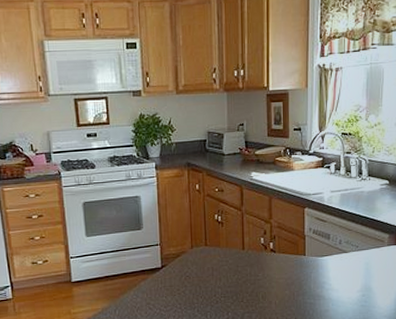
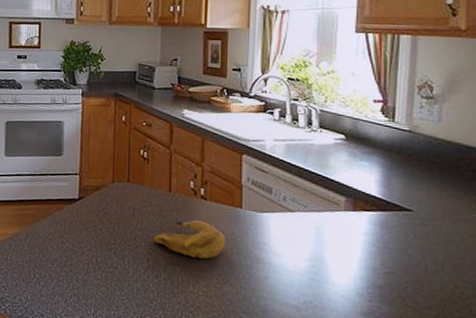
banana: none [231,271,292,304] -> present [153,220,225,259]

